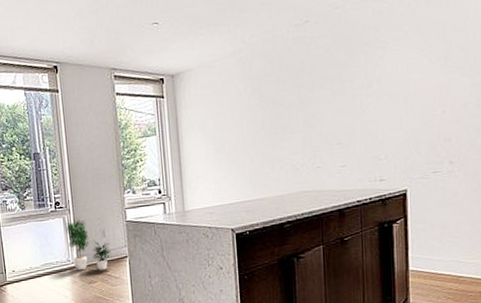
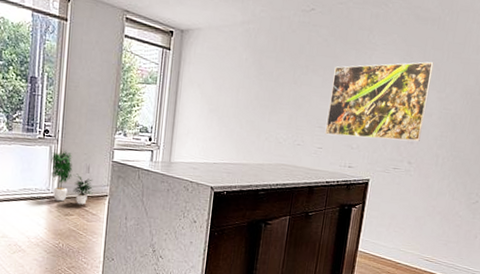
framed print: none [343,45,460,151] -> present [324,61,434,141]

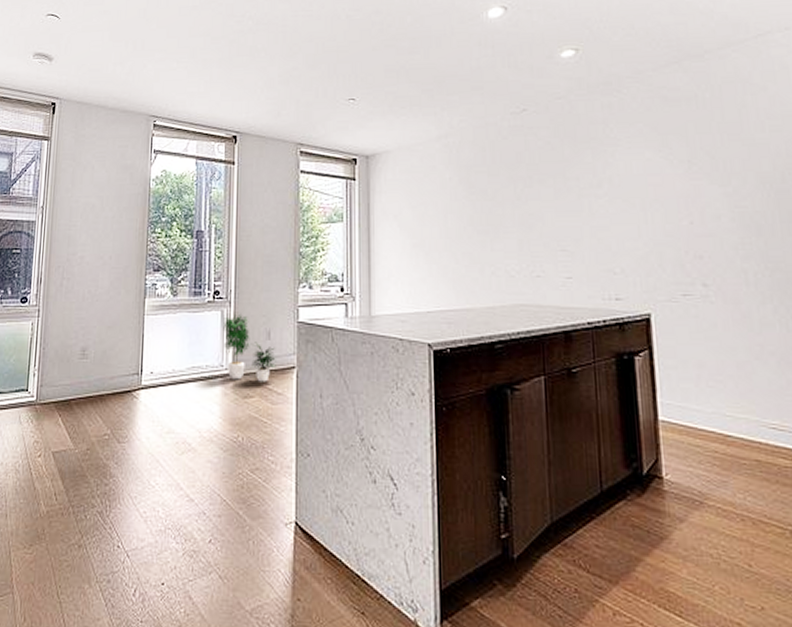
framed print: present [324,61,434,141] -> none [567,149,712,259]

